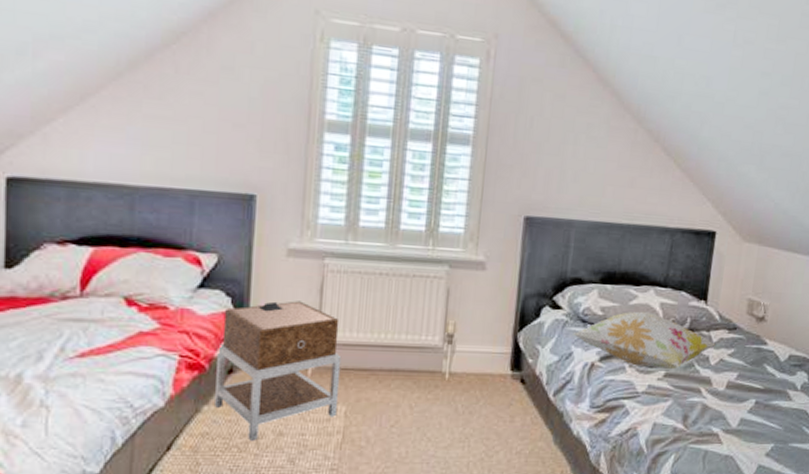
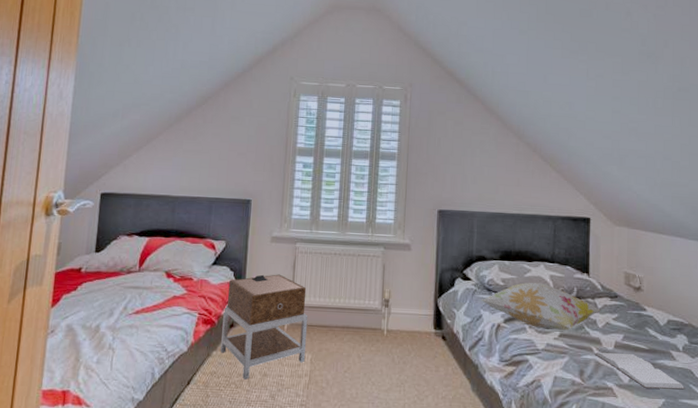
book: none [702,394,798,433] -> present [594,352,686,390]

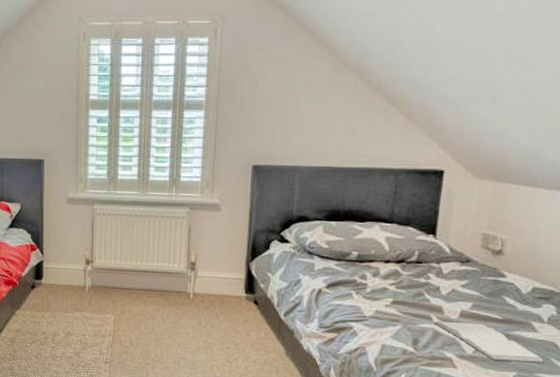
nightstand: present [221,274,308,380] -> none [24,236,110,337]
decorative pillow: present [481,282,601,331] -> none [300,244,446,298]

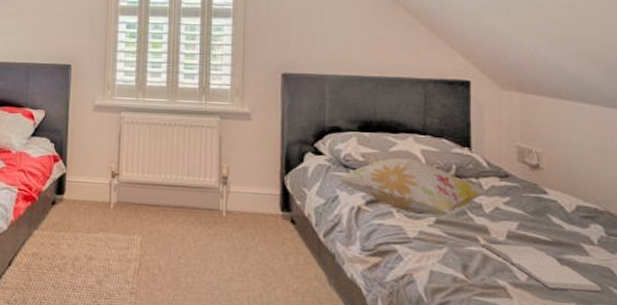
decorative pillow: none [300,244,446,298] -> present [336,157,487,216]

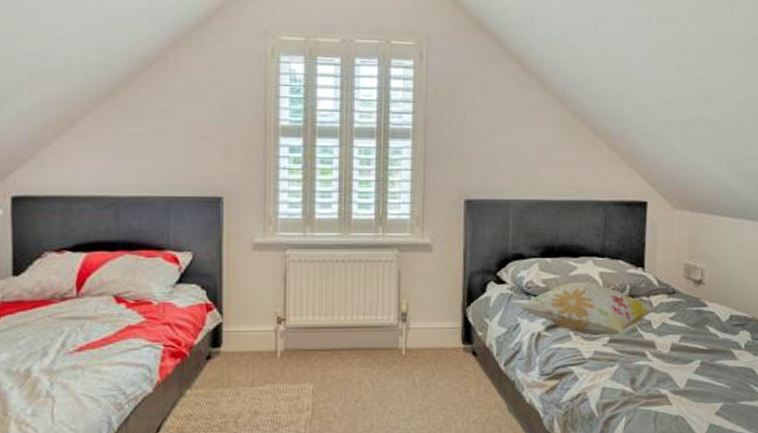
book: present [481,243,604,293] -> none [648,355,746,392]

